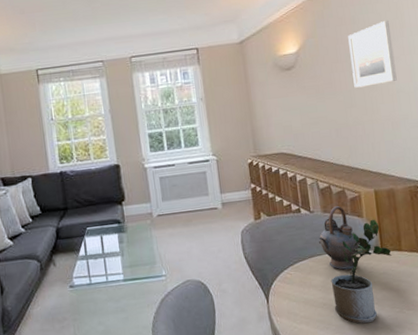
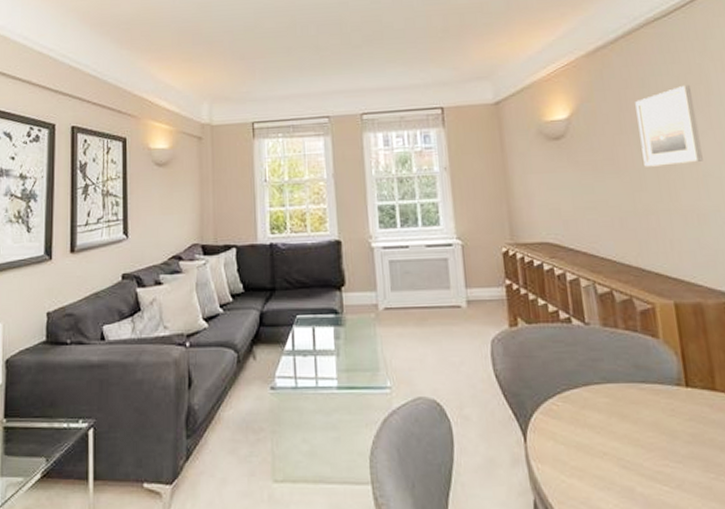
teapot: present [318,206,360,270] -> none [596,319,655,408]
potted plant: present [331,219,392,324] -> none [613,342,702,490]

